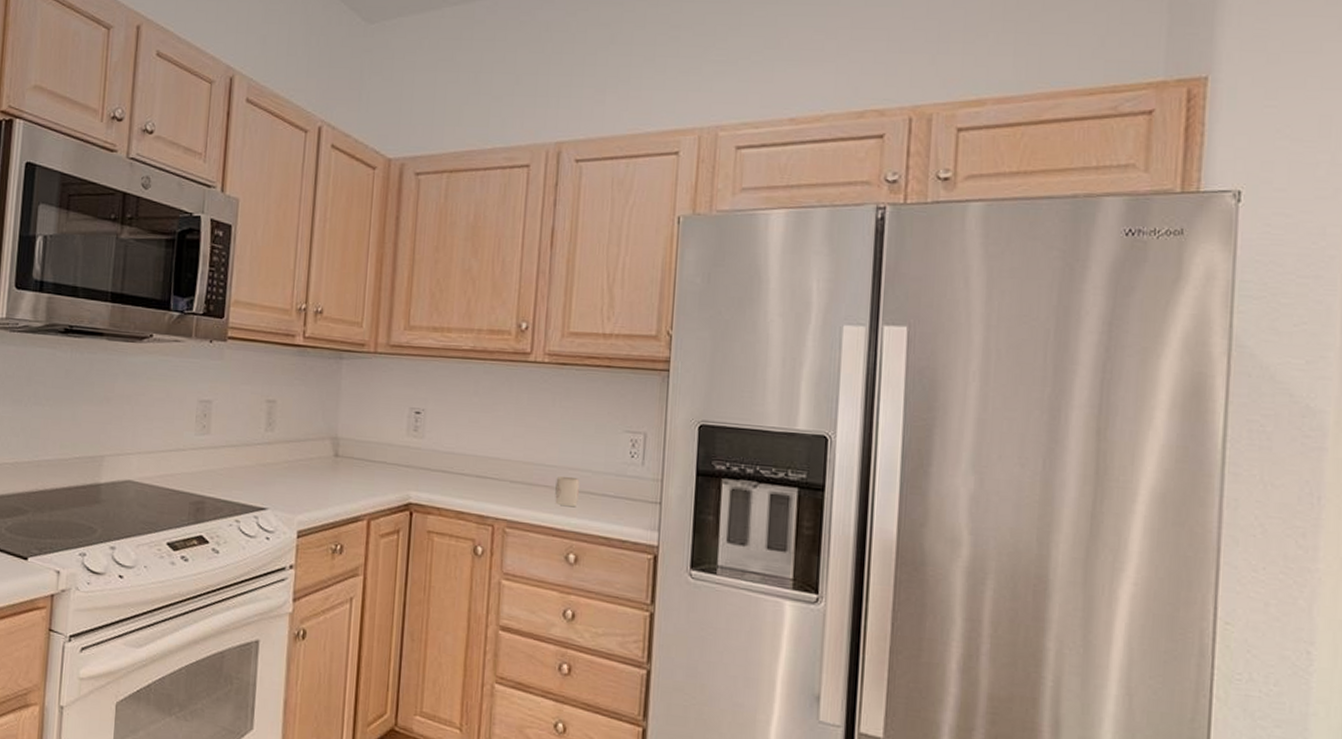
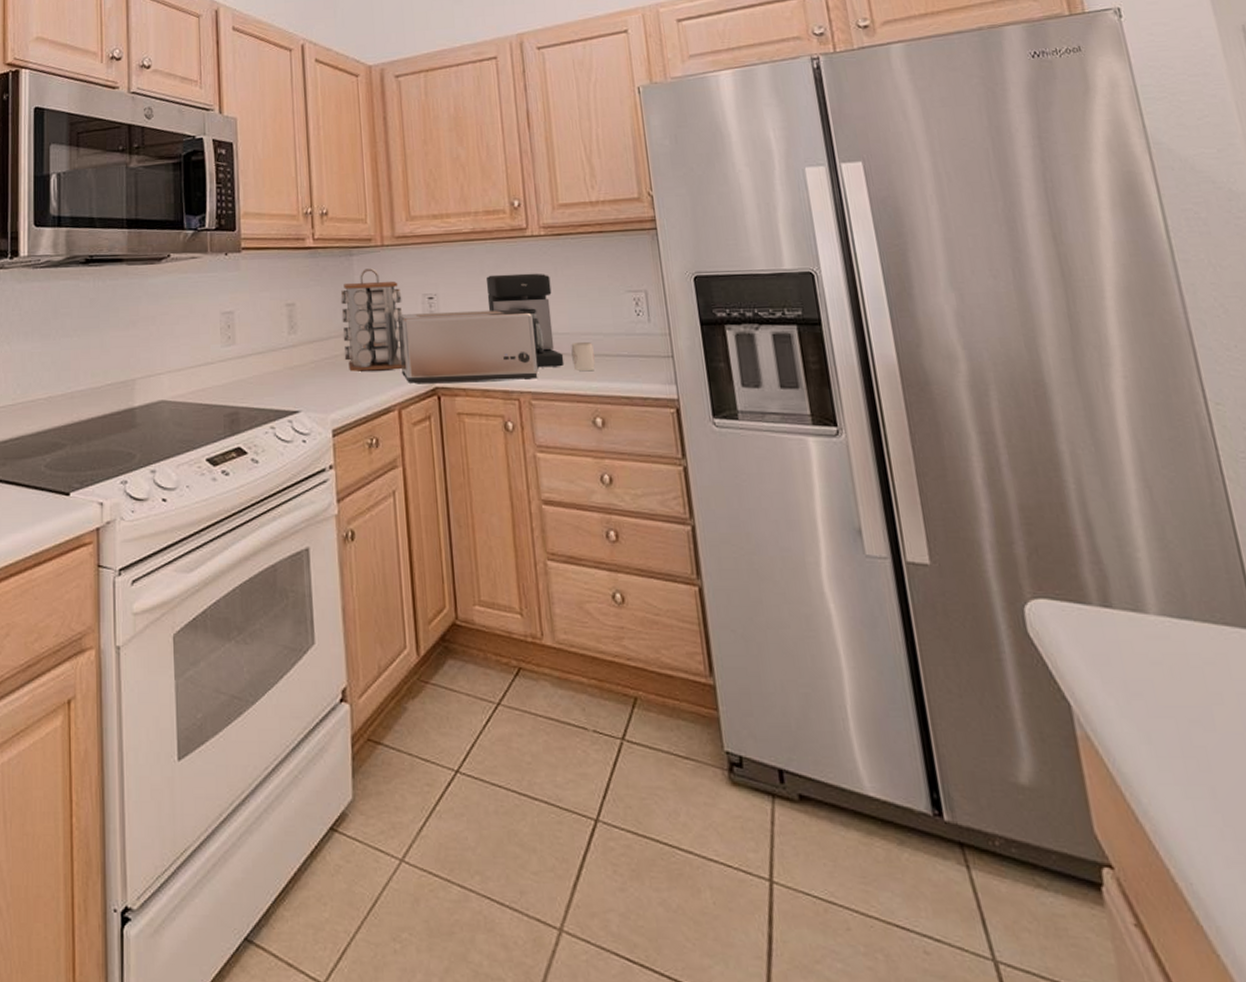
spice rack: none [319,374,388,481] -> present [340,268,403,373]
toaster: none [375,424,522,508] -> present [397,309,539,384]
coffee maker: none [476,397,547,499] -> present [486,273,565,368]

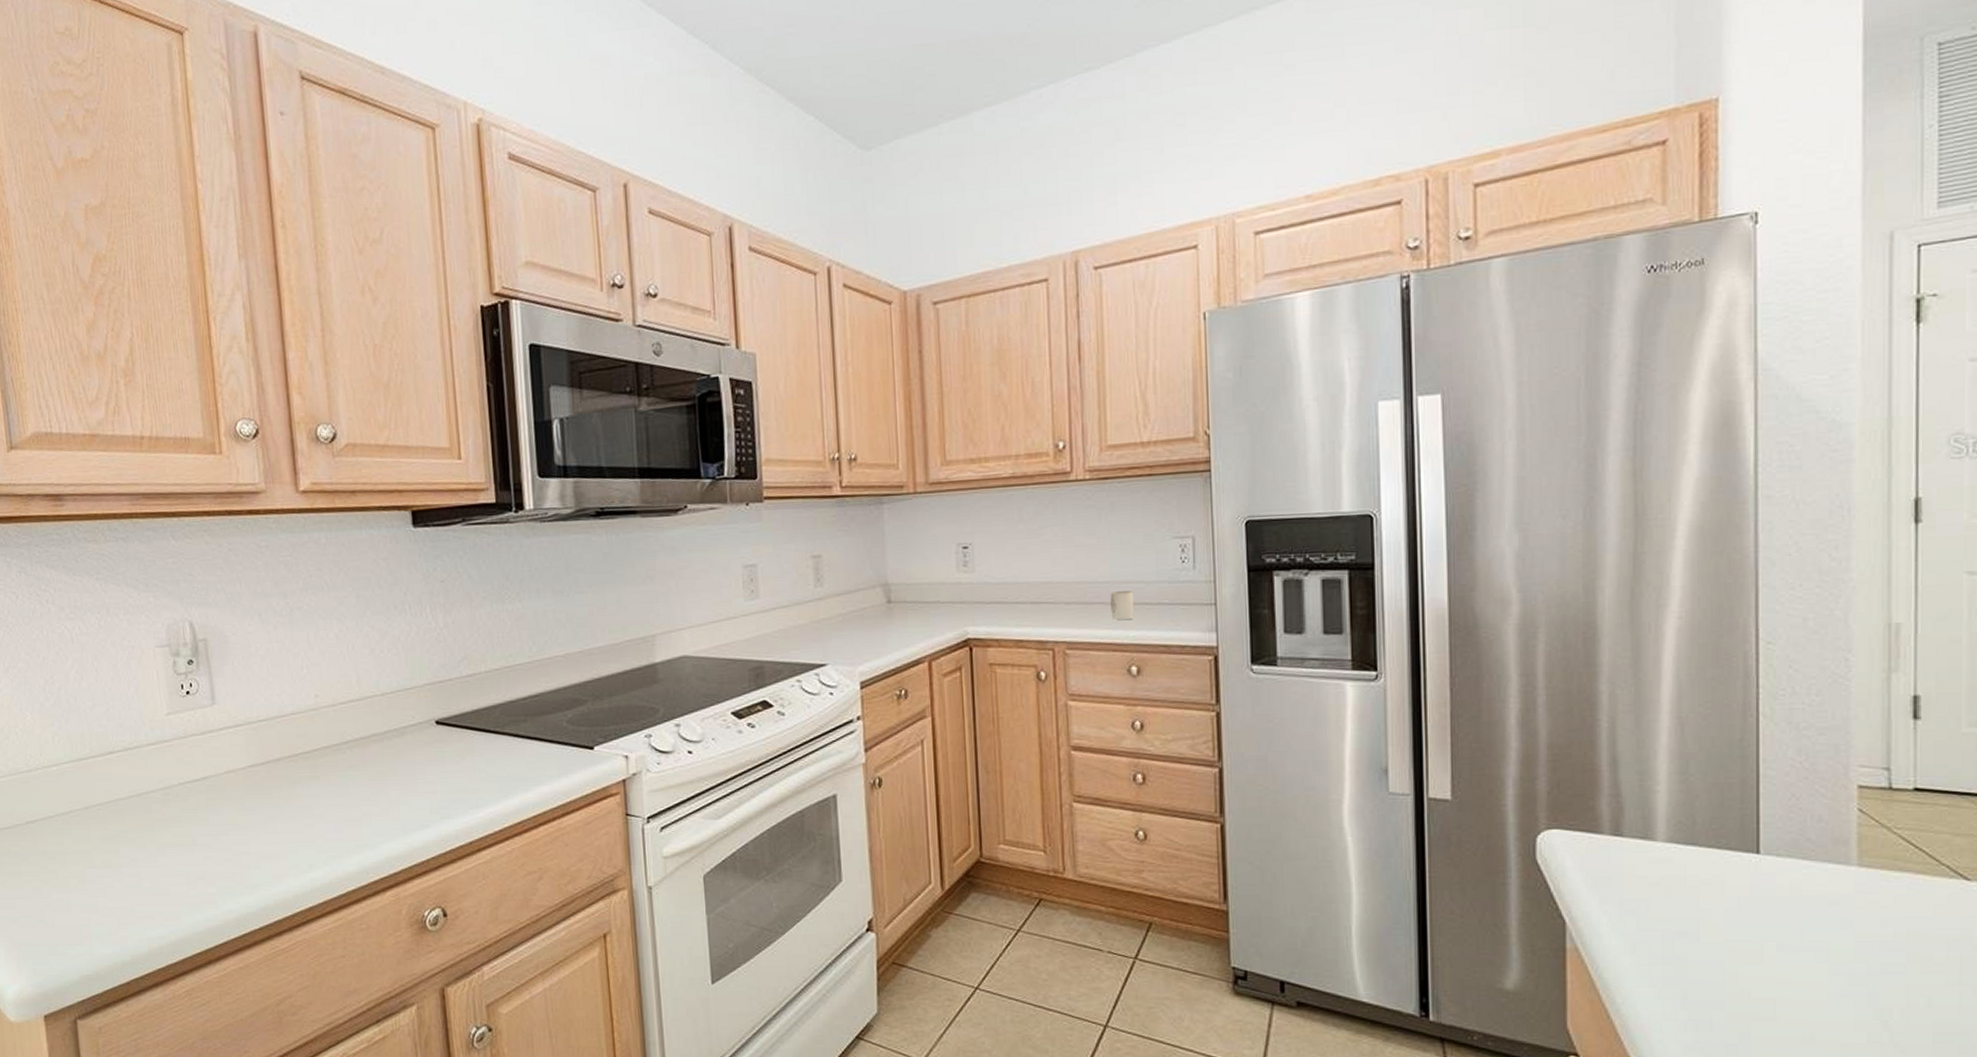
spice rack: present [340,268,403,373] -> none [869,517,936,625]
toaster: present [397,309,539,384] -> none [929,557,1075,636]
coffee maker: present [486,273,565,368] -> none [1024,519,1103,617]

